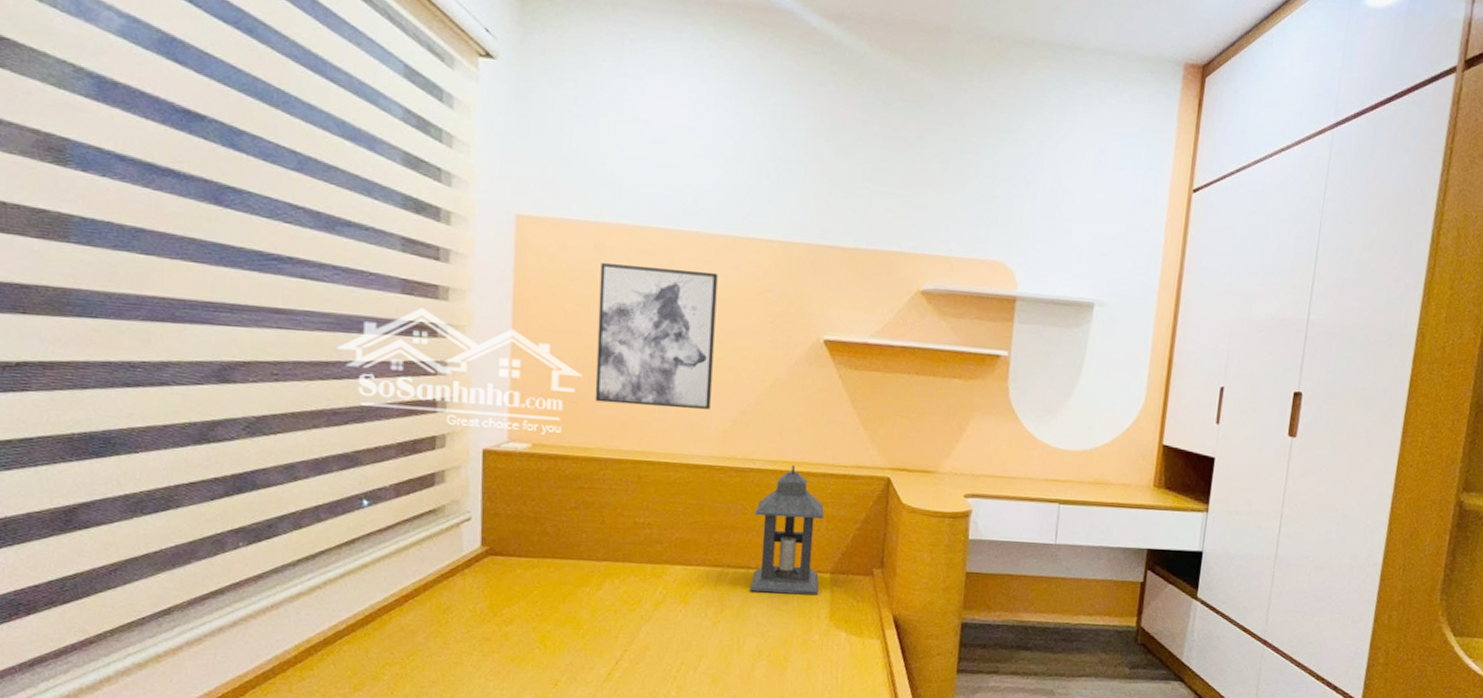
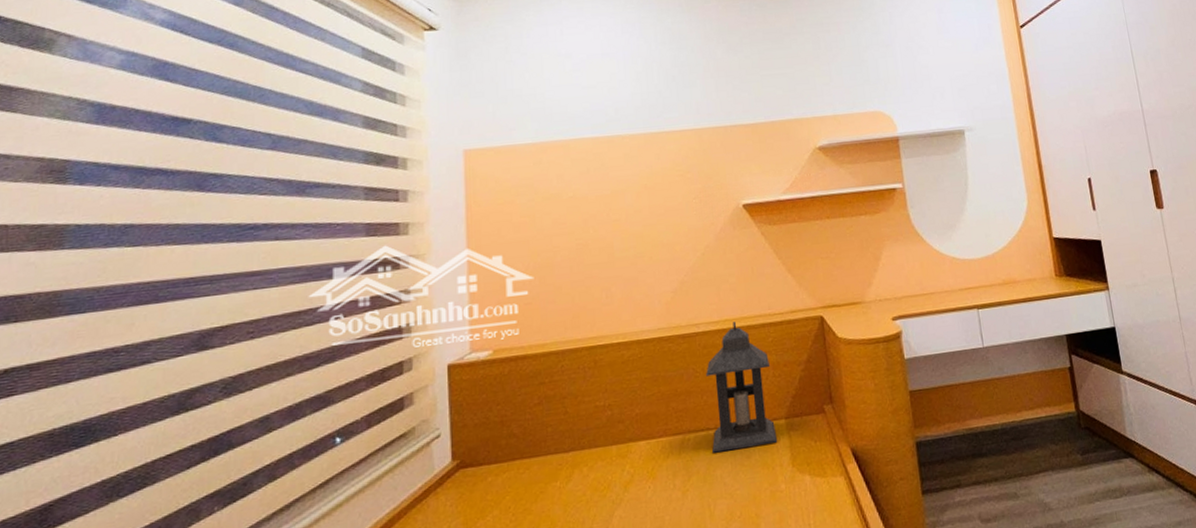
wall art: present [595,263,718,410] -> none [541,165,653,299]

